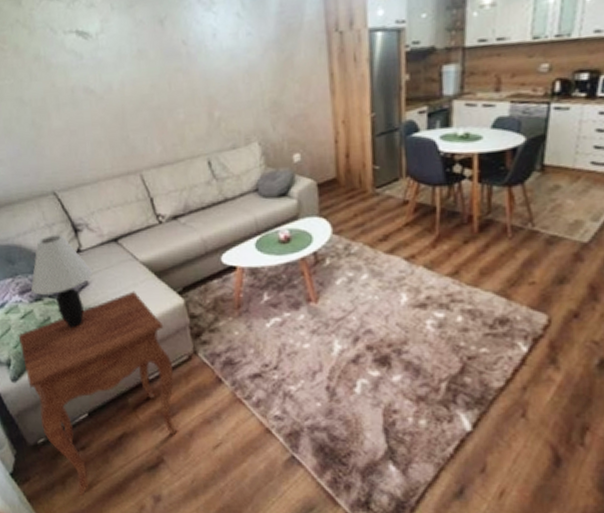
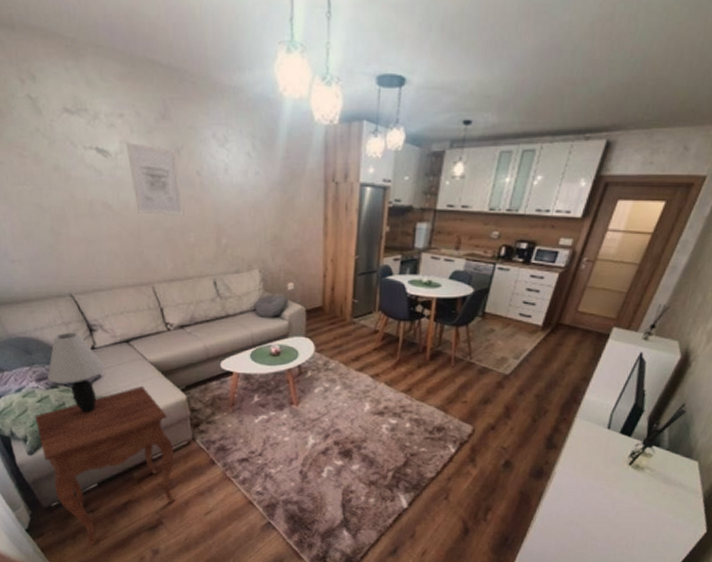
wall art: none [106,19,172,95] -> present [125,142,184,216]

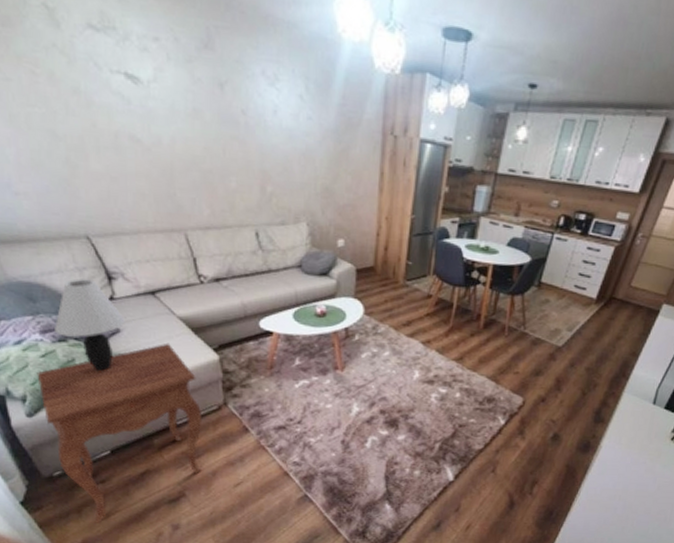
wall art: present [125,142,184,216] -> none [160,69,225,158]

